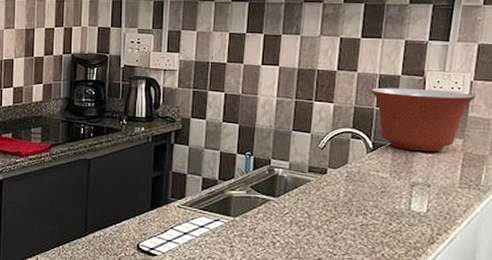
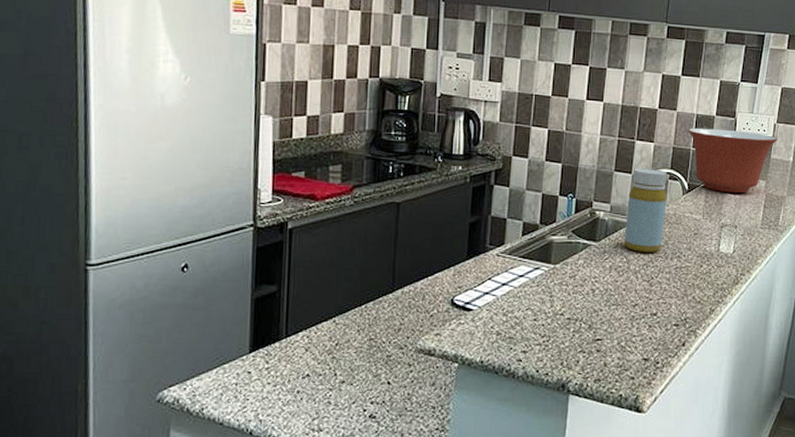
bottle: none [305,128,350,209] -> present [625,168,667,252]

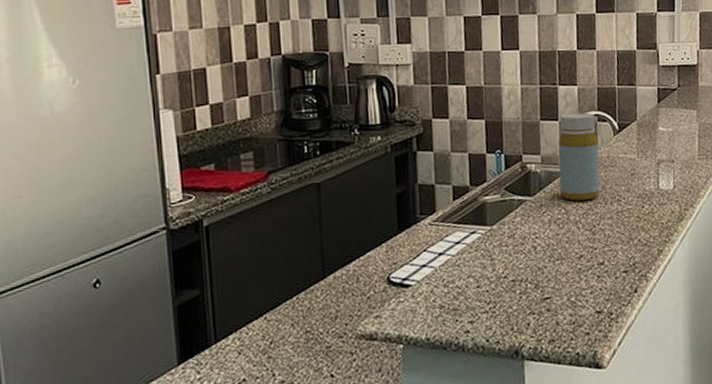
mixing bowl: present [687,127,778,194] -> none [609,62,703,127]

